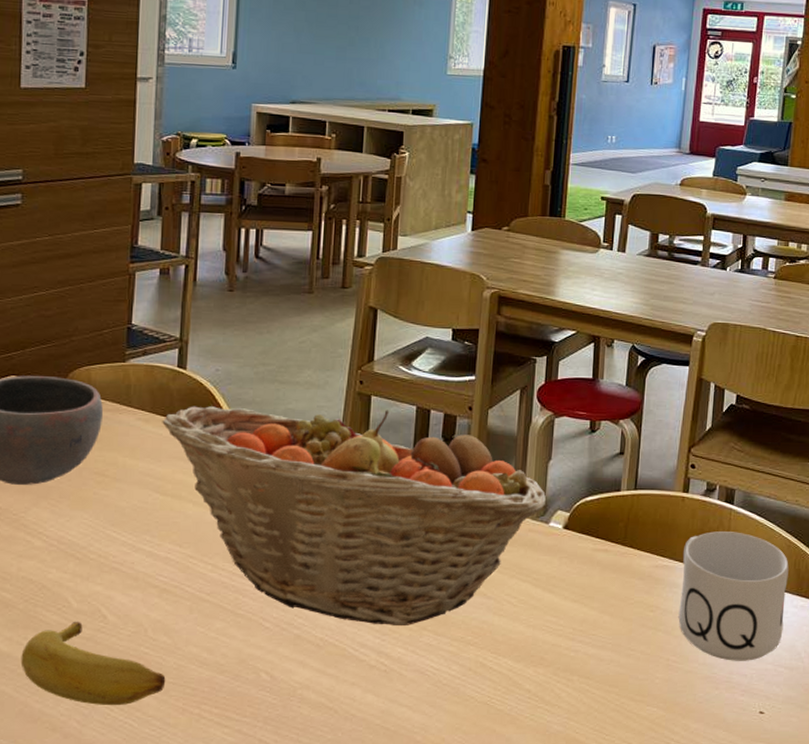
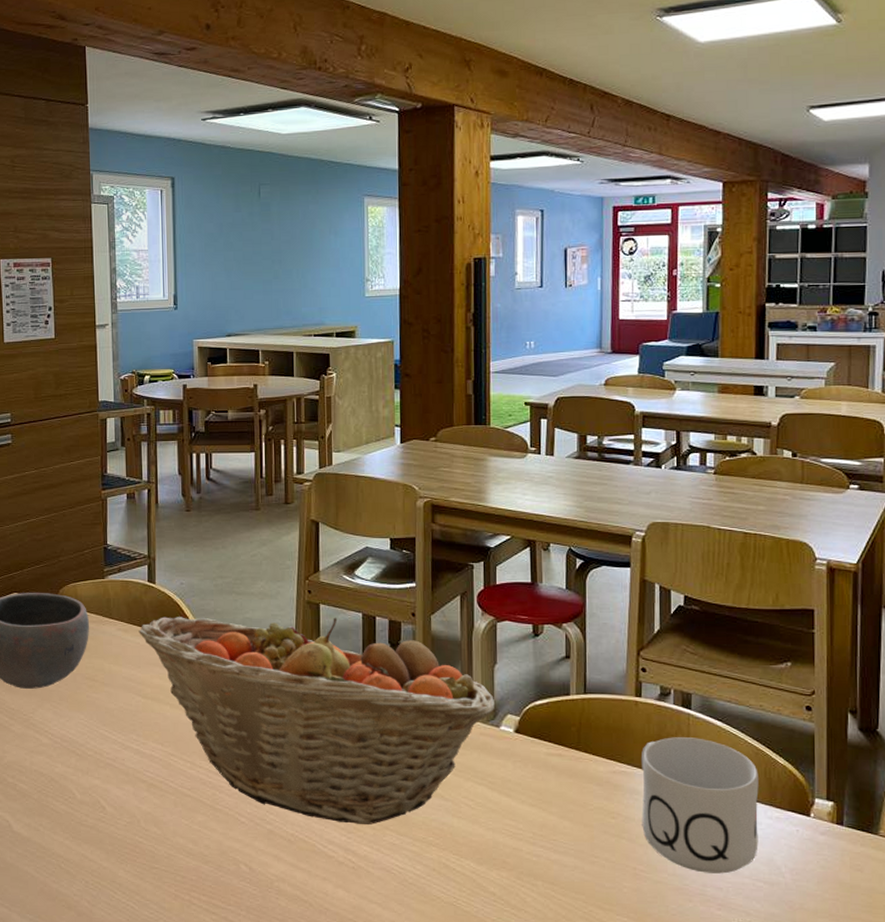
banana: present [20,621,166,706] -> none [38,810,159,889]

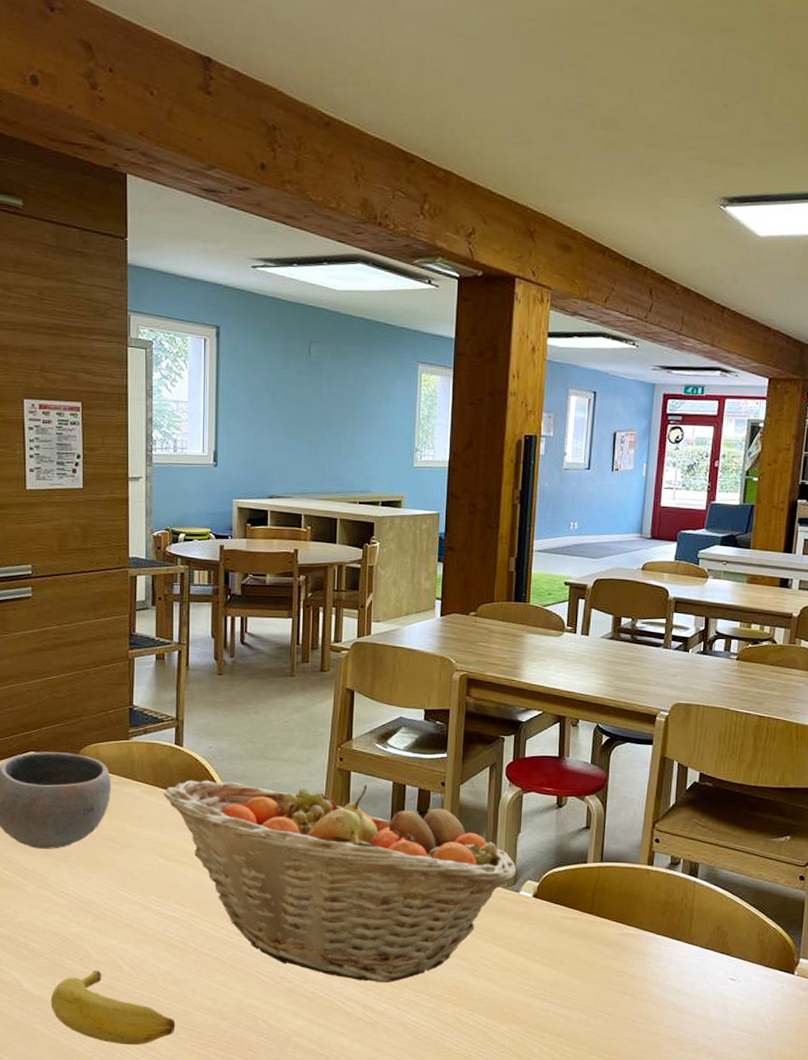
banana: none [38,810,159,889] -> present [50,970,176,1046]
mug: present [640,737,759,874] -> none [644,903,753,1026]

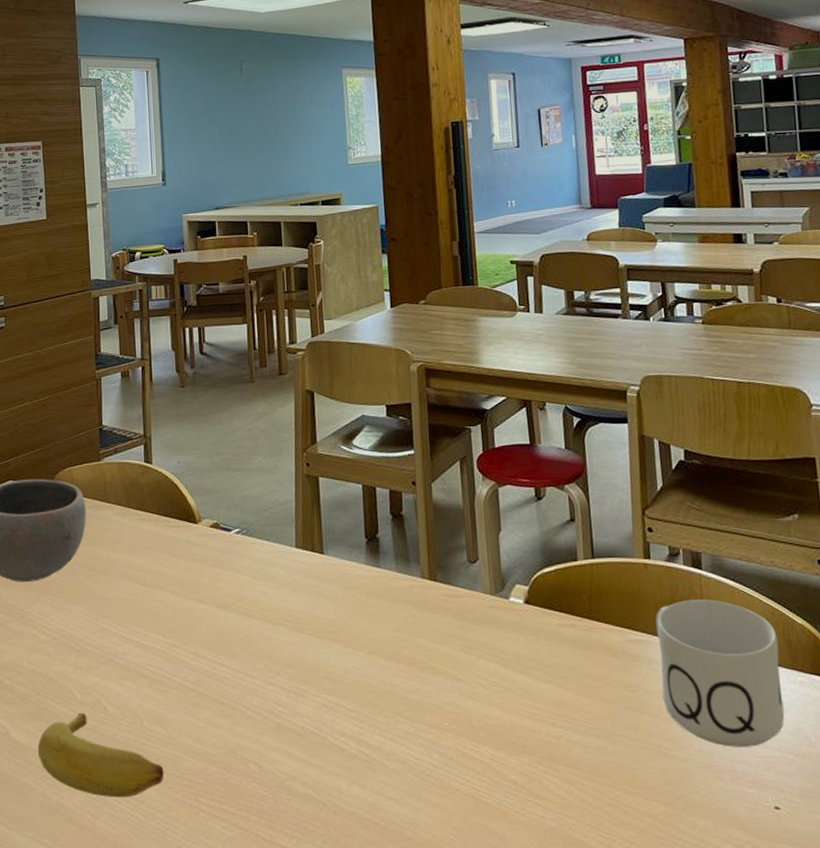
fruit basket: present [163,780,517,983] -> none [136,490,503,713]
mug: none [644,903,753,1026] -> present [655,599,785,747]

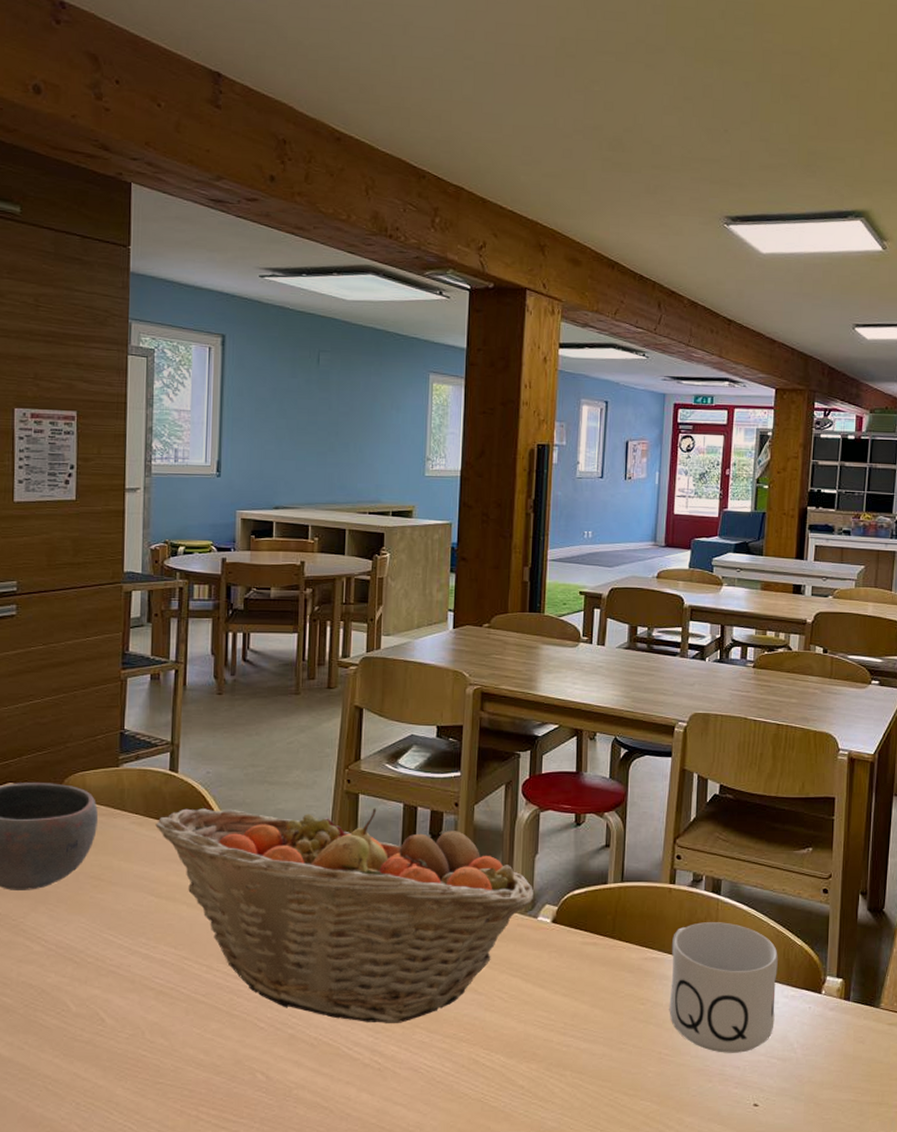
banana: present [37,712,164,798] -> none [22,1024,164,1110]
fruit basket: none [136,490,503,713] -> present [155,808,535,1024]

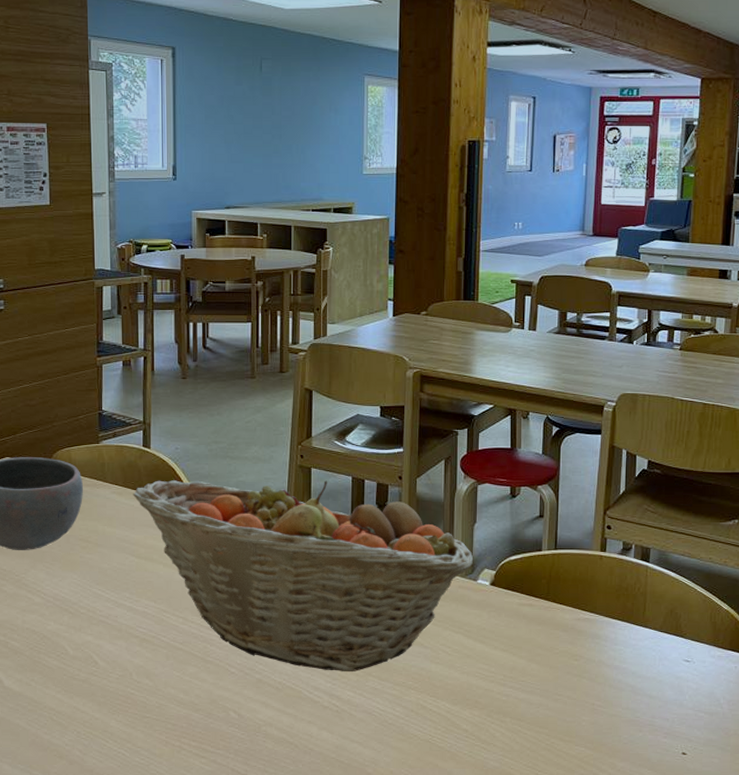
mug: present [669,922,778,1053] -> none [601,587,705,706]

